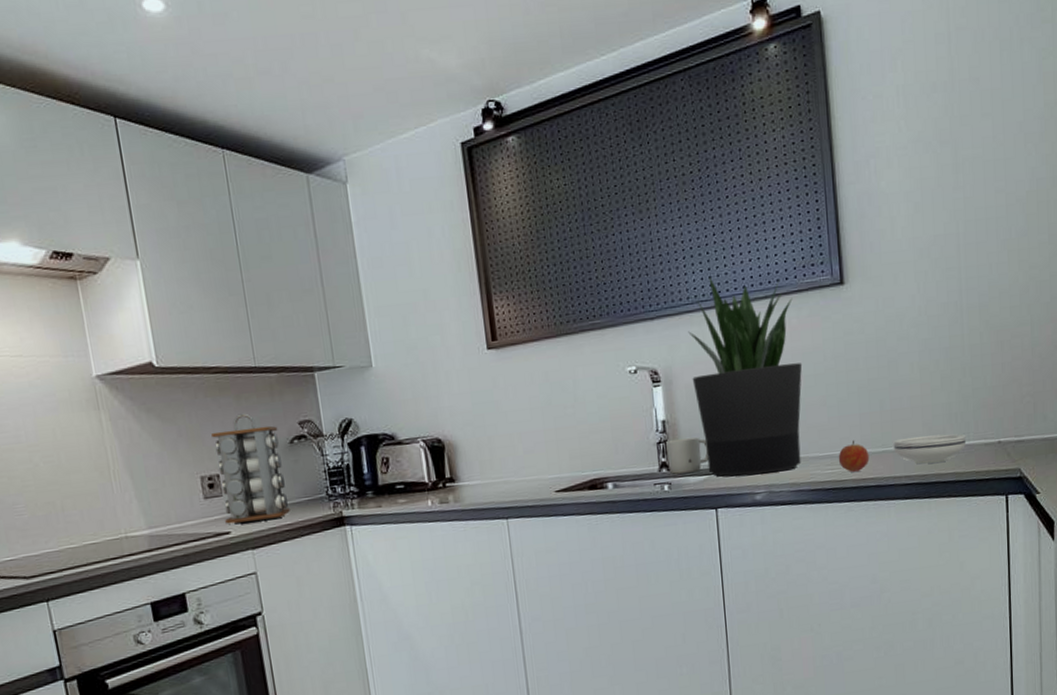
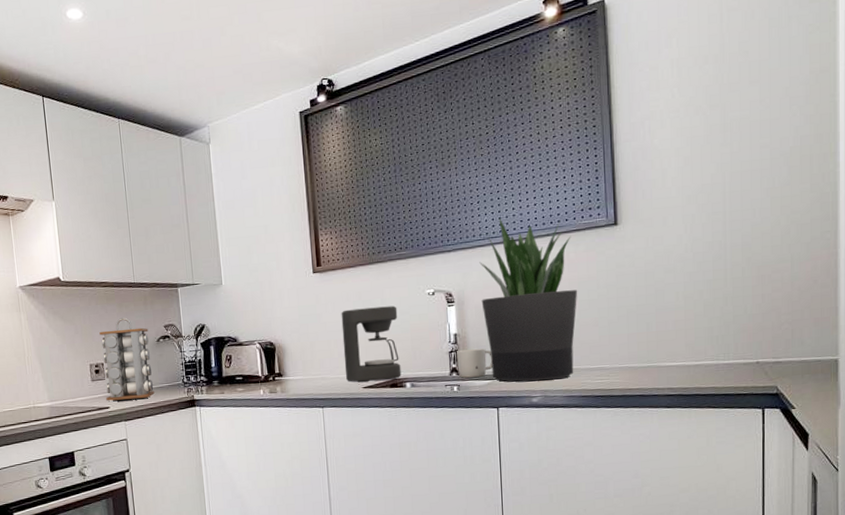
coffee maker: none [524,388,601,486] -> present [341,305,401,382]
fruit: present [838,440,870,473] -> none [607,356,636,384]
bowl: present [893,433,967,464] -> none [658,353,726,379]

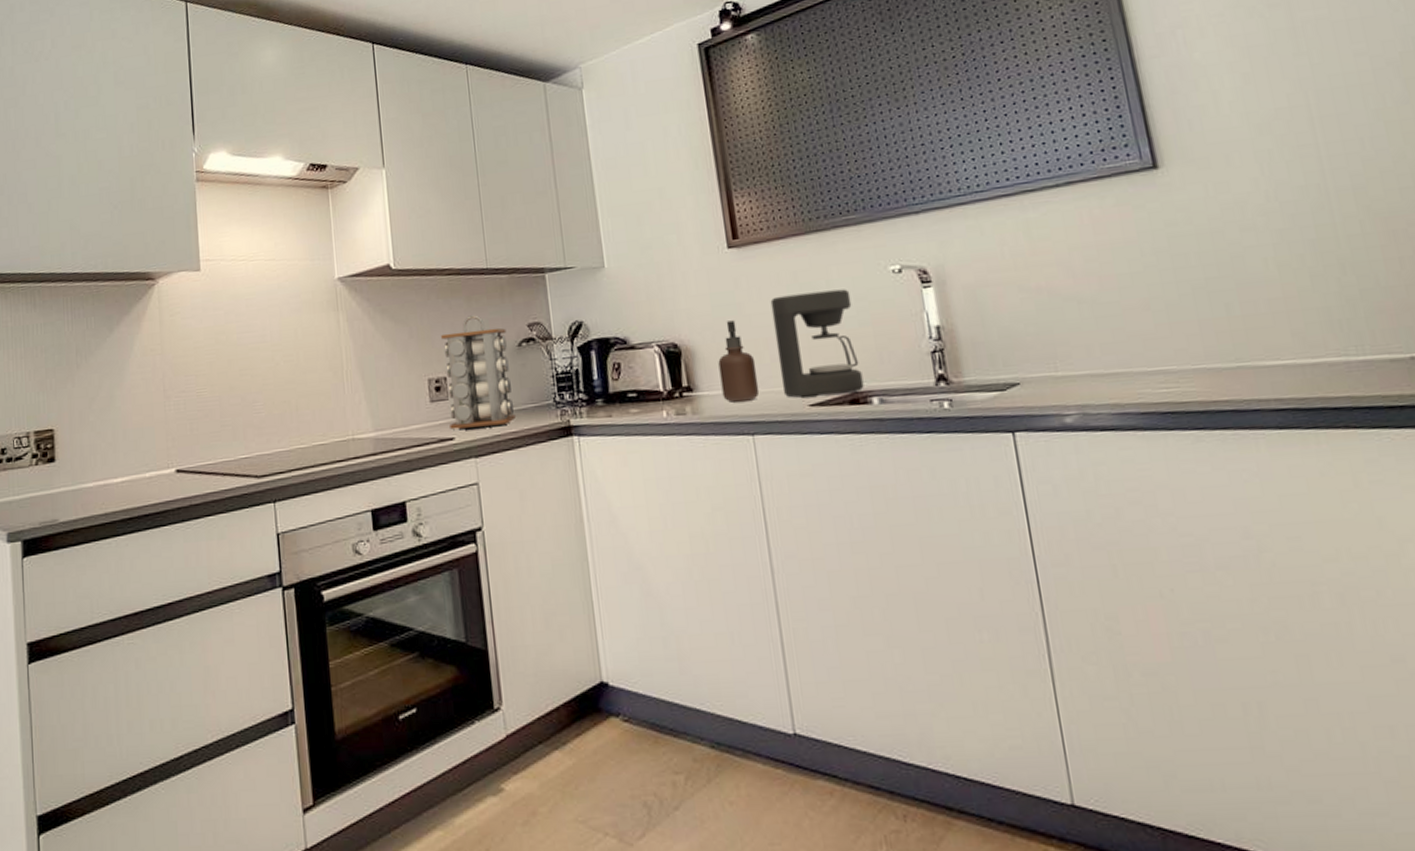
soap dispenser: none [301,326,329,385] -> present [718,320,760,403]
mug: present [457,348,493,378] -> none [942,345,999,389]
planter: present [479,217,578,382] -> none [962,165,1124,394]

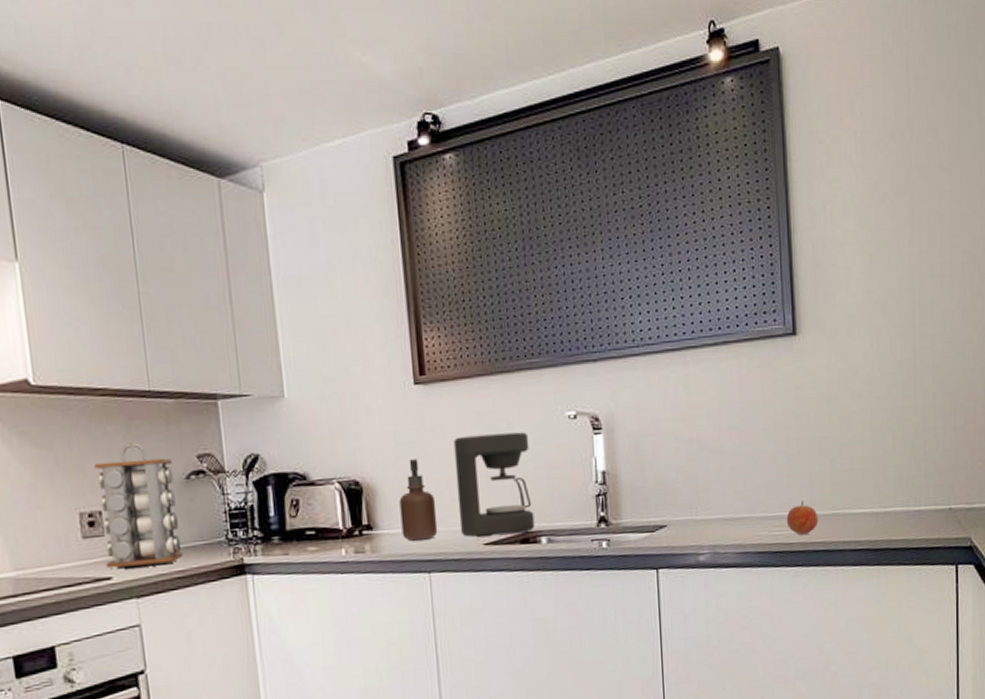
fruit: none [1174,352,1220,393] -> present [786,501,819,536]

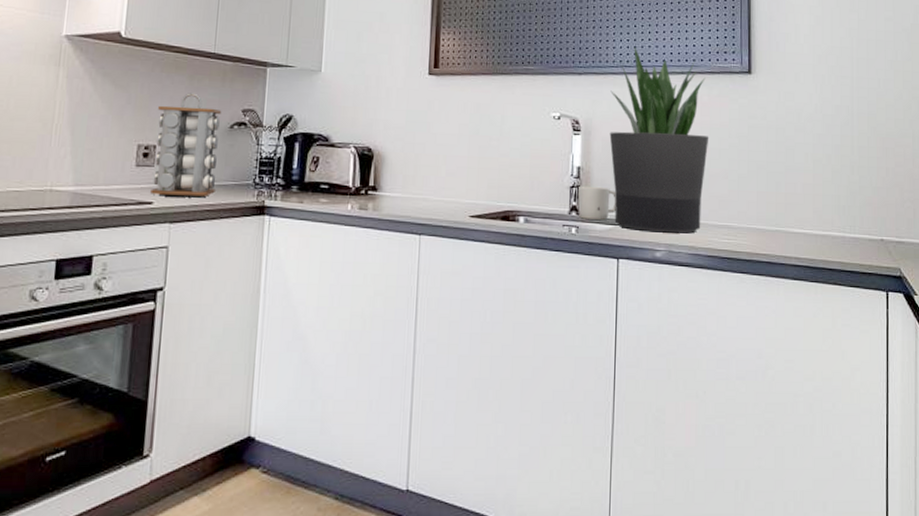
soap dispenser: present [399,459,438,541] -> none [401,136,434,206]
coffee maker: present [453,432,535,537] -> none [451,122,518,211]
mug: none [606,490,651,530] -> present [578,185,616,220]
planter: none [633,318,752,535] -> present [609,46,709,234]
fruit: present [786,501,819,536] -> none [735,215,763,246]

